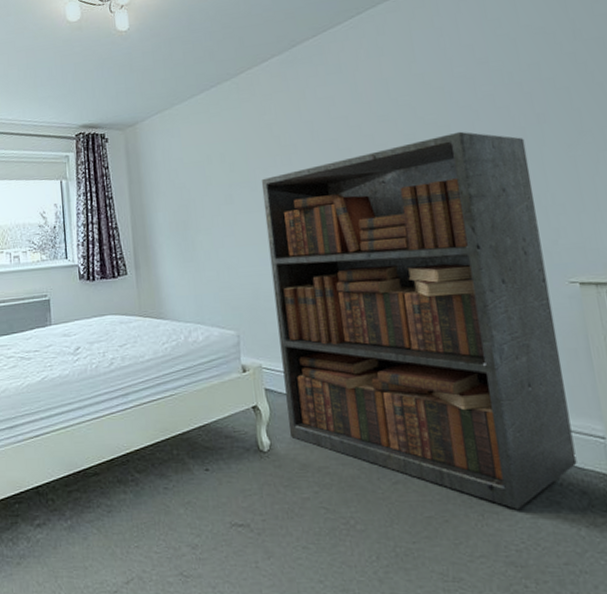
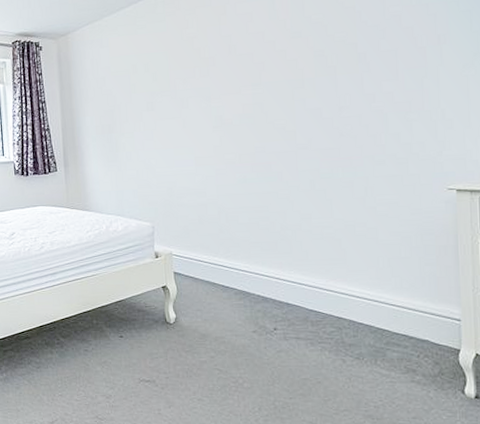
bookcase: present [261,131,577,509] -> none [180,49,434,375]

